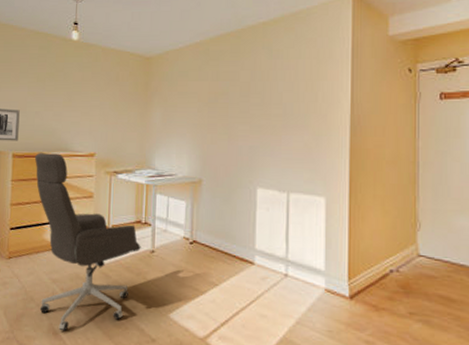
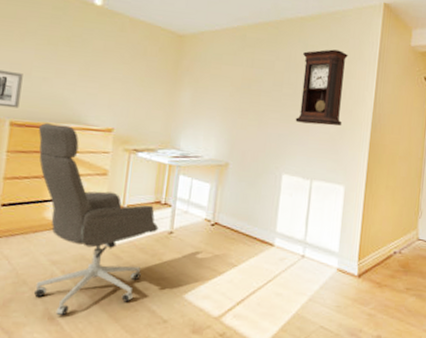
pendulum clock: none [266,51,317,133] -> present [295,49,348,126]

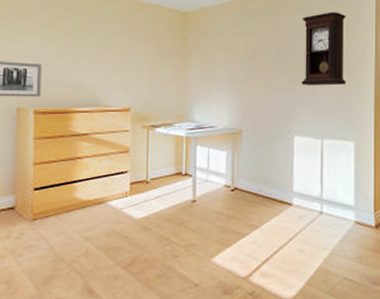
office chair: present [33,123,159,316] -> none [62,109,182,288]

